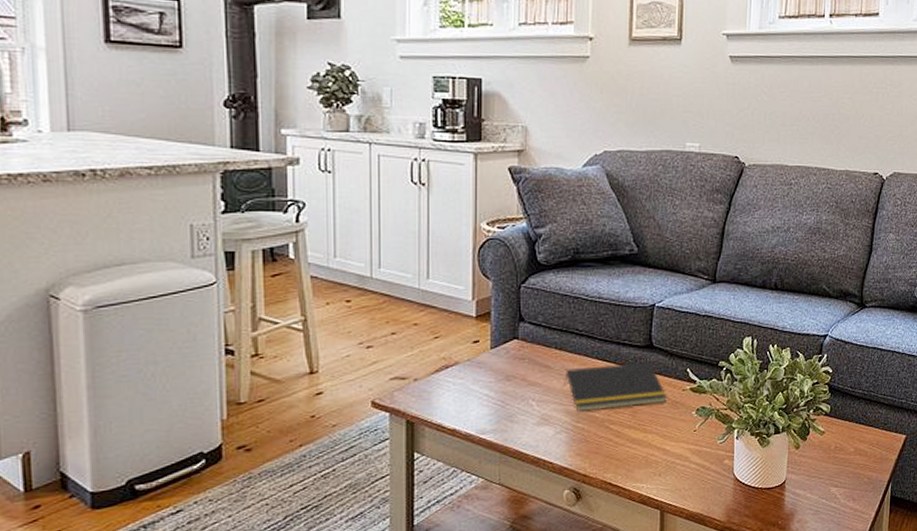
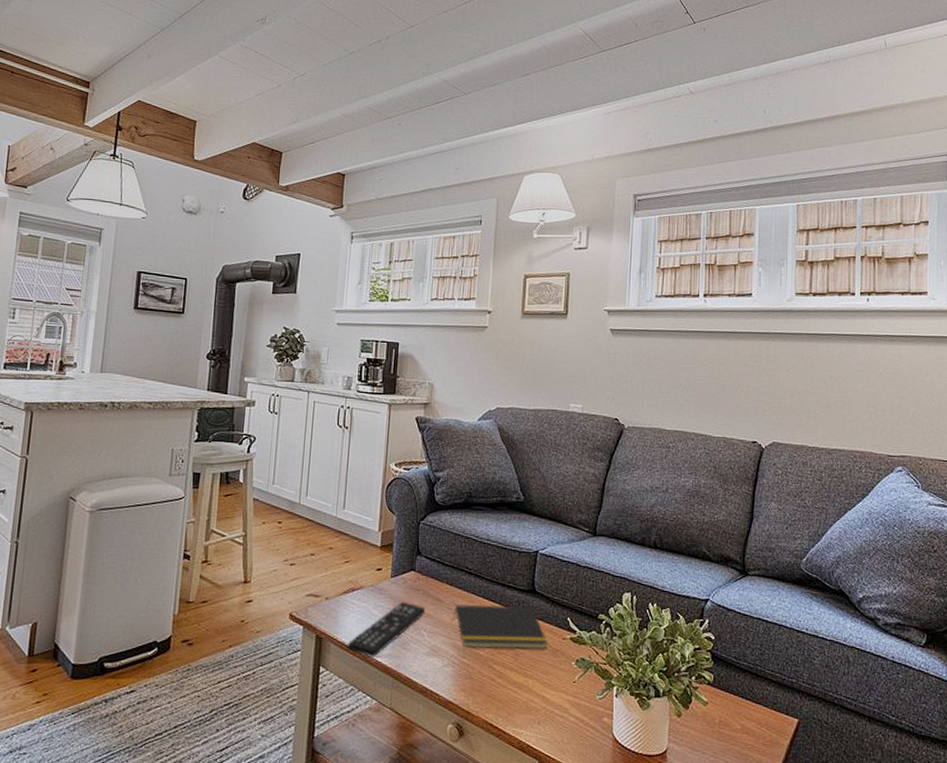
remote control: none [444,372,532,435] -> present [346,601,425,657]

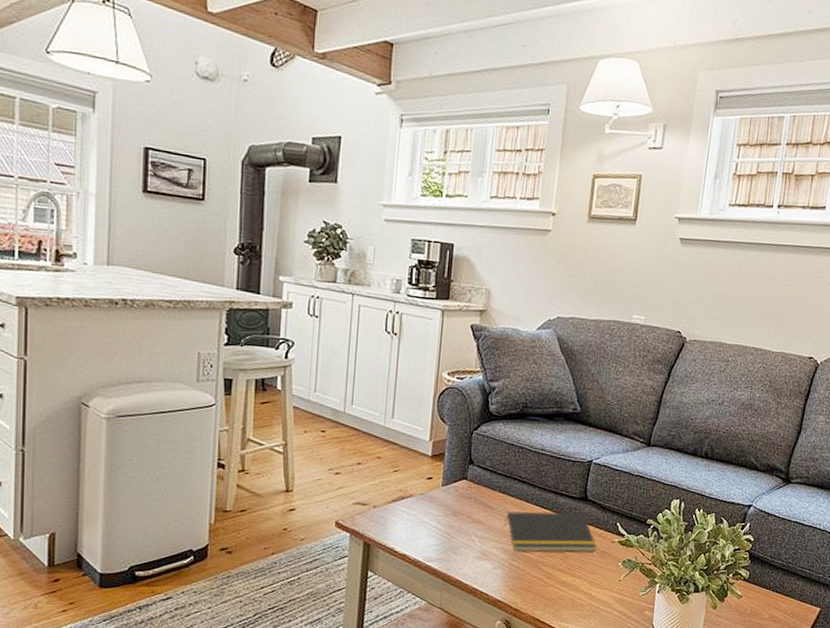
remote control: present [346,601,425,657] -> none [395,508,476,562]

